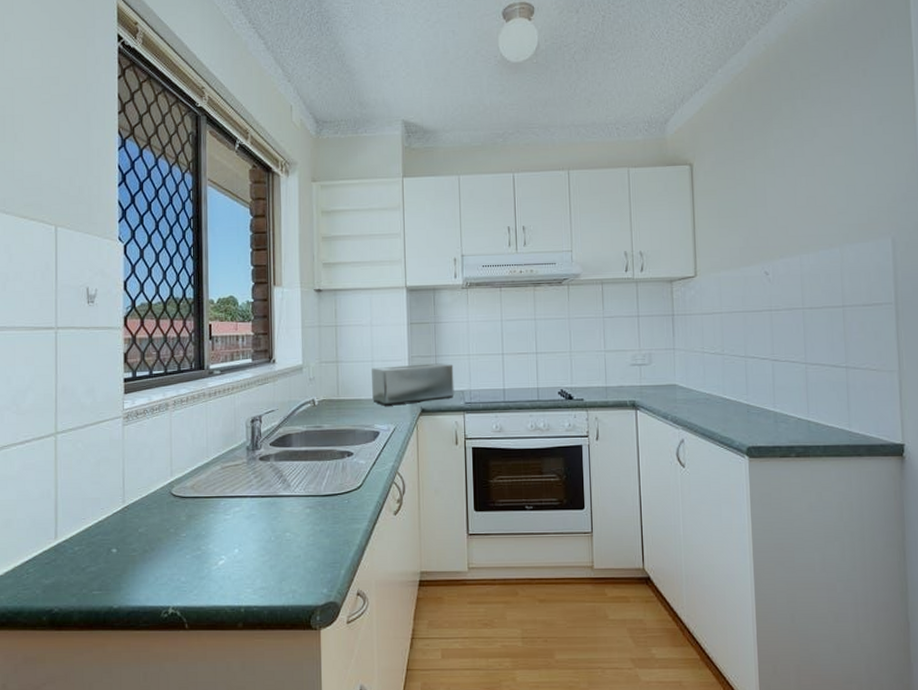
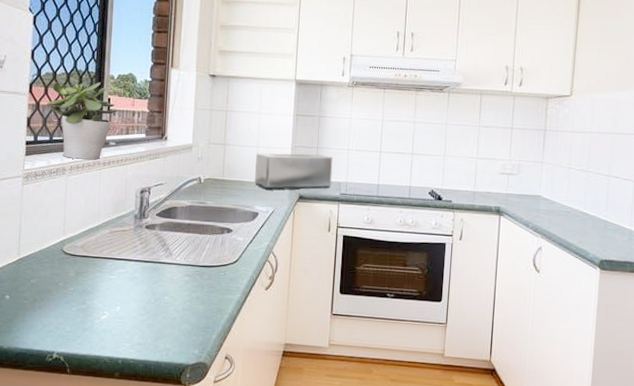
potted plant: none [143,308,220,393] -> present [46,82,118,161]

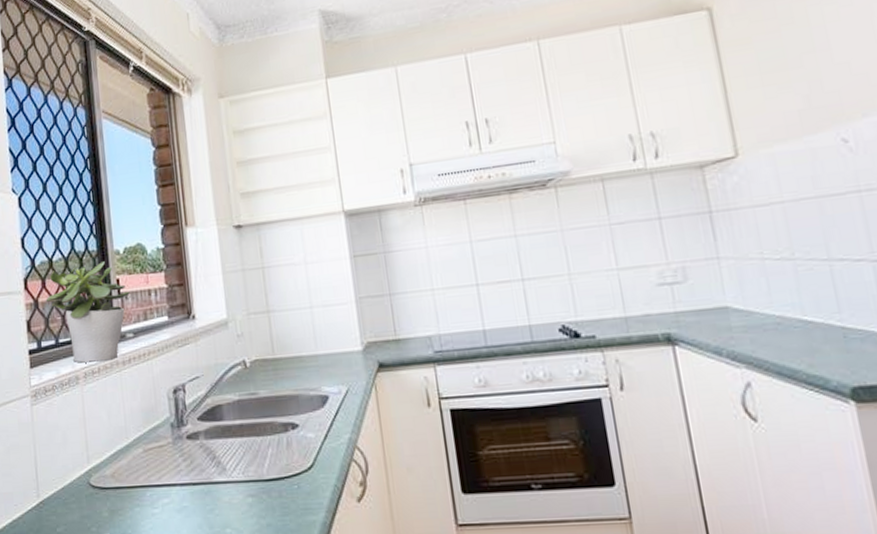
toaster: present [255,153,333,190] -> none [310,302,419,363]

